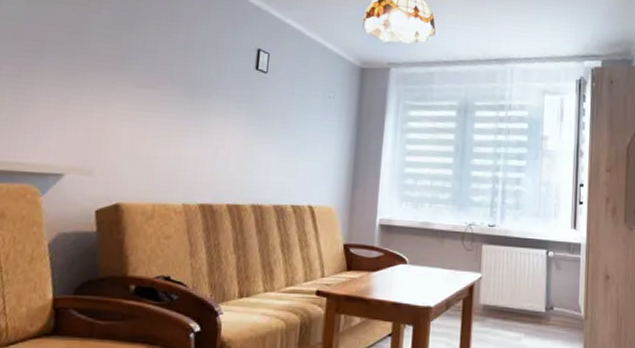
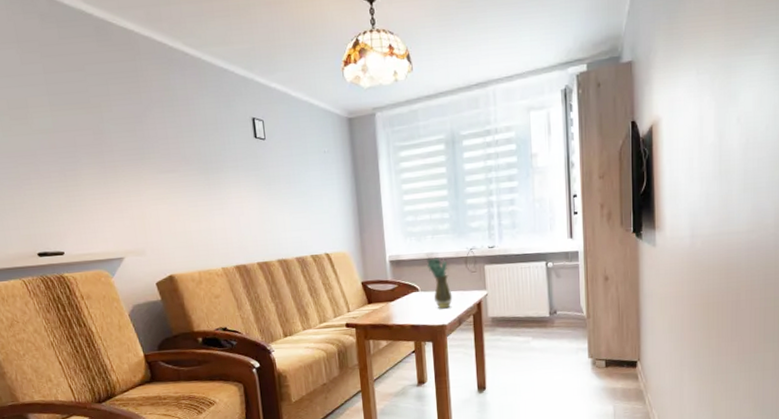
vase: none [420,225,444,288] -> present [427,256,453,309]

